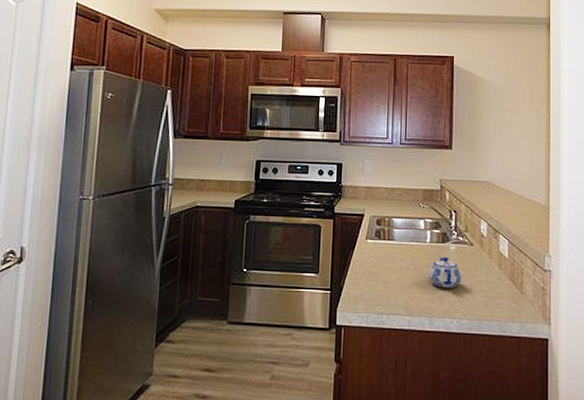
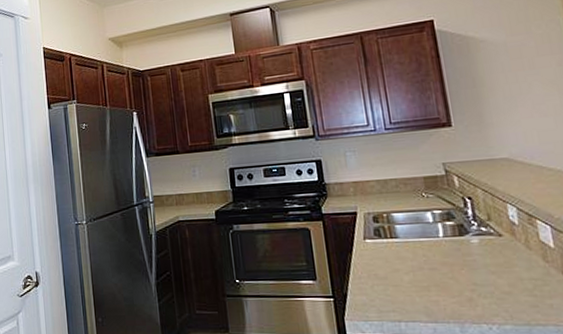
teapot: present [429,256,462,288] -> none [449,252,495,289]

